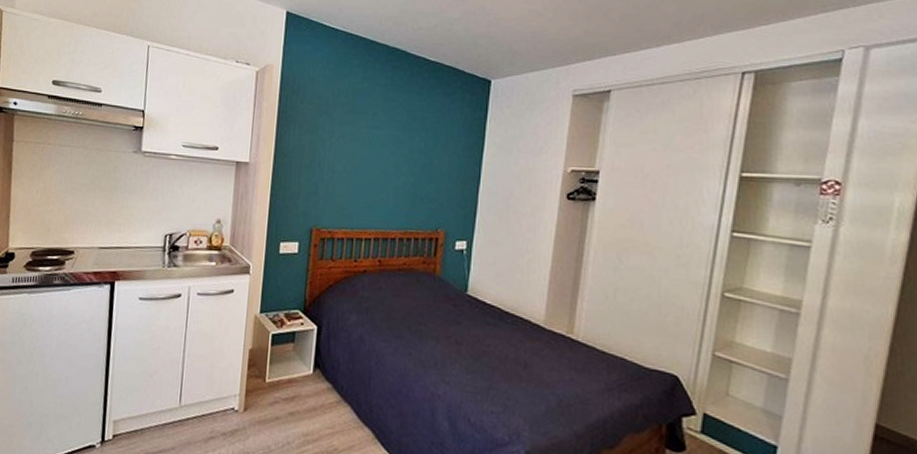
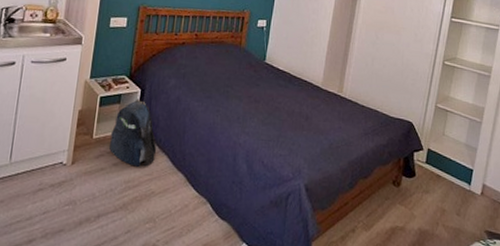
backpack: none [284,337,339,419] -> present [109,99,157,167]

